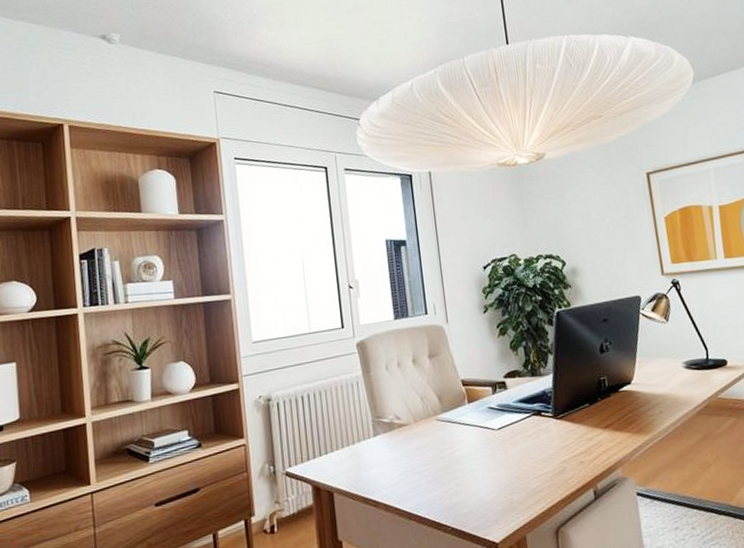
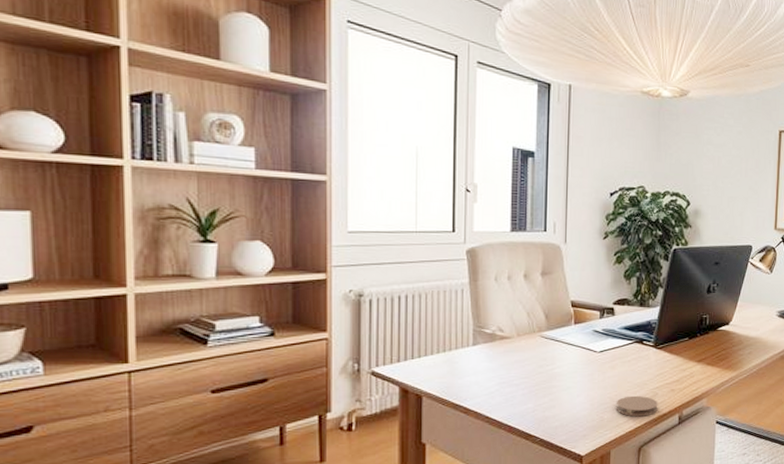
coaster: none [523,472,570,496] -> present [615,395,658,417]

